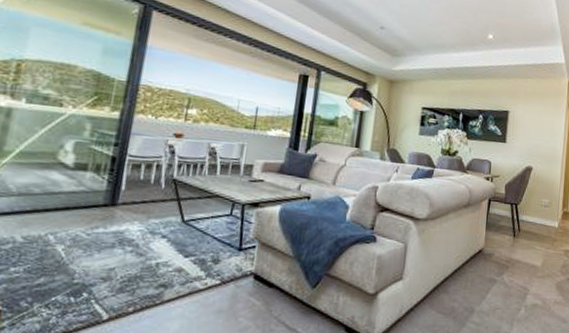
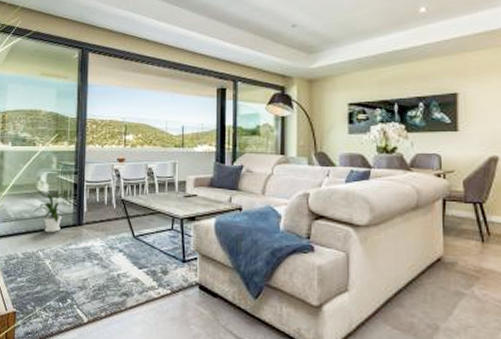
house plant: none [45,161,104,213] -> present [32,190,70,233]

